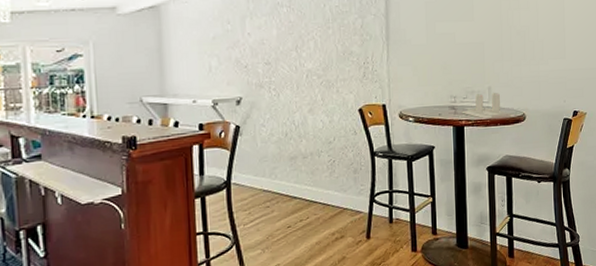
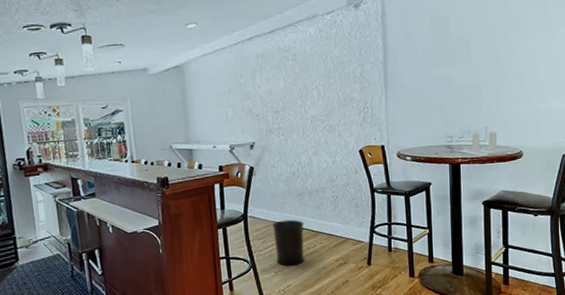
waste bin: none [260,187,297,242] -> present [273,219,304,266]

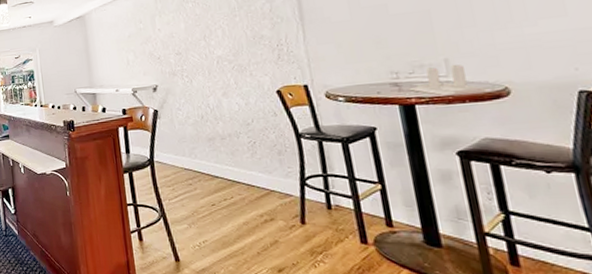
waste bin: present [273,219,304,266] -> none [182,166,221,218]

